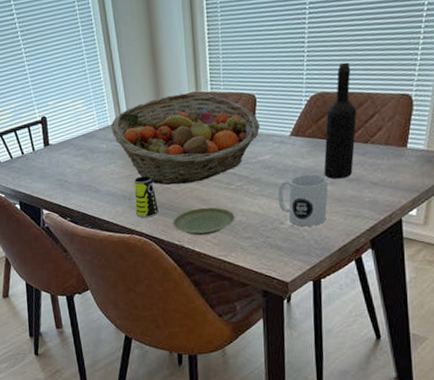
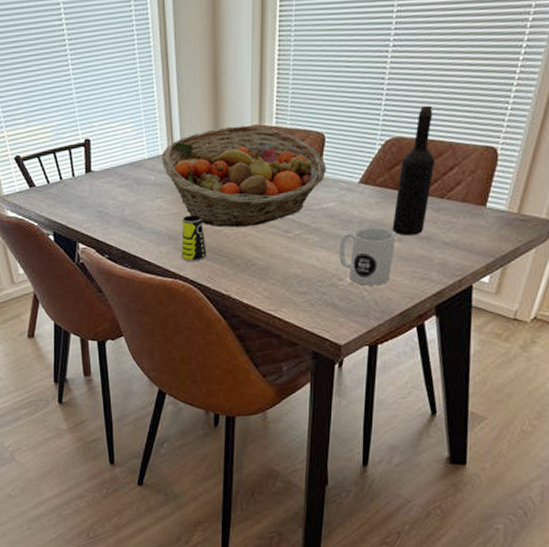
plate: present [173,207,236,236] -> none [221,255,291,286]

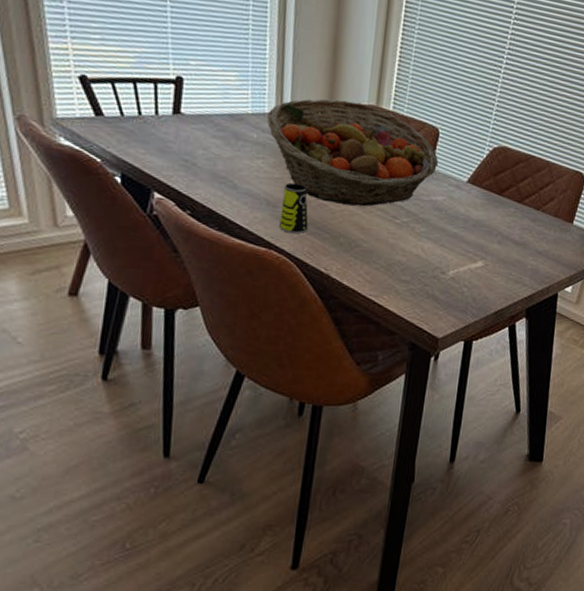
mug: present [339,227,396,286] -> none [443,226,497,283]
wine bottle: present [392,105,436,236] -> none [493,123,536,241]

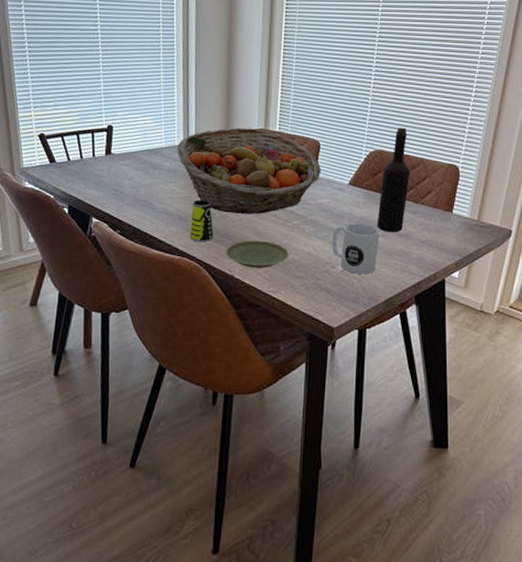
plate: none [322,235,396,269] -> present [226,240,290,269]
mug: none [443,226,497,283] -> present [332,222,380,274]
wine bottle: none [493,123,536,241] -> present [377,127,411,233]

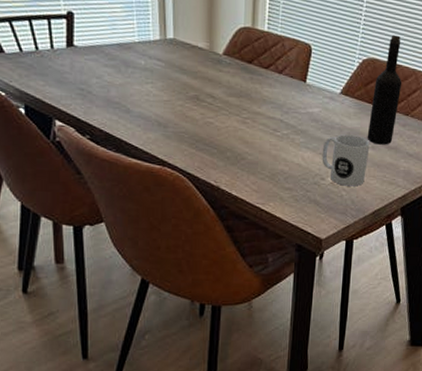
fruit basket: present [177,127,322,214] -> none [152,23,313,122]
cup: present [190,200,214,243] -> none [171,104,197,151]
plate: present [226,240,290,269] -> none [211,149,279,180]

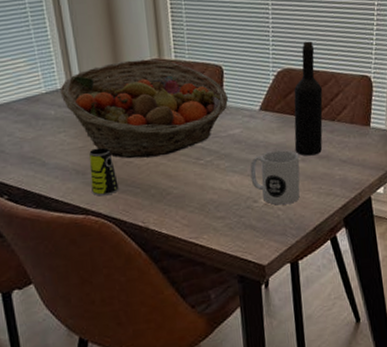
fruit basket: none [152,23,313,122] -> present [60,59,229,159]
cup: none [171,104,197,151] -> present [89,147,119,196]

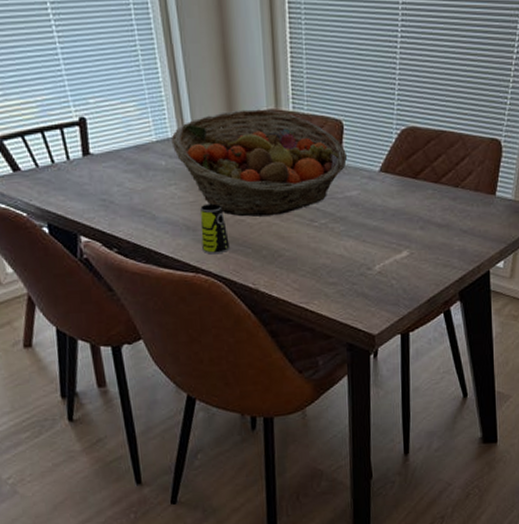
mug: present [250,149,300,205] -> none [365,215,418,274]
wine bottle: present [293,41,323,156] -> none [414,97,448,224]

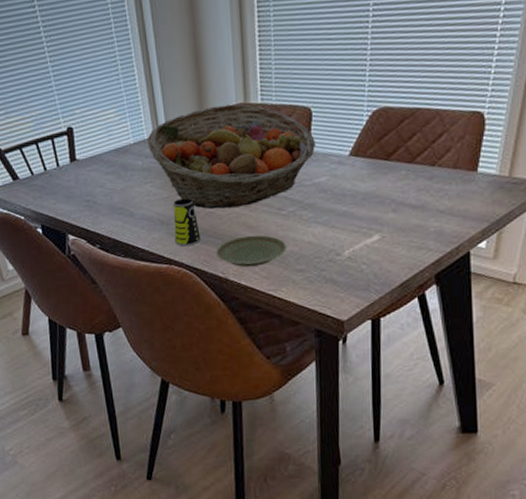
plate: none [246,245,320,279] -> present [216,235,288,268]

